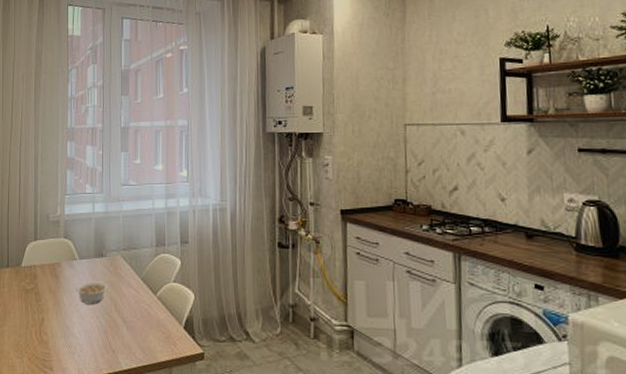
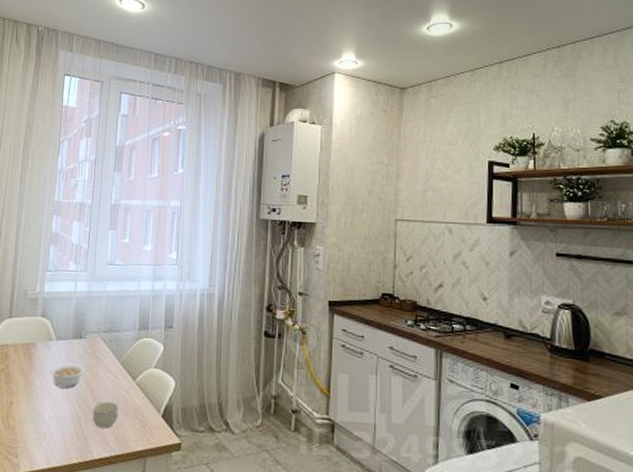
cup: none [118,314,142,341] -> present [92,400,119,429]

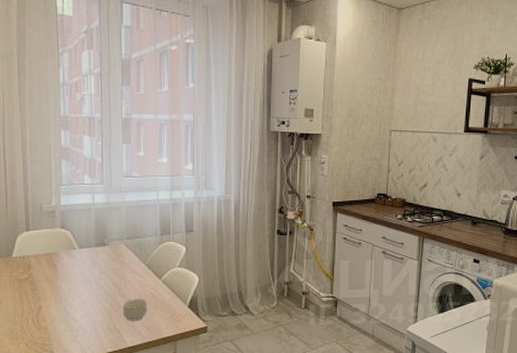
legume: present [50,364,85,388] -> none [76,269,111,290]

